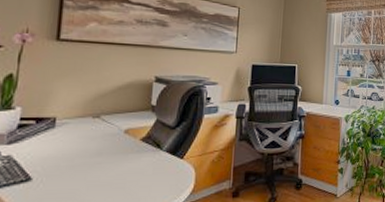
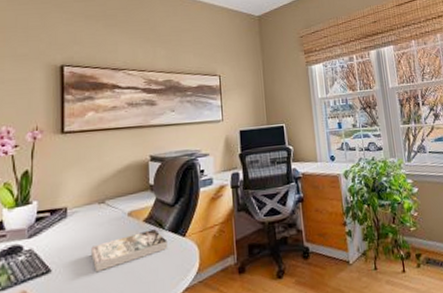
book: none [79,149,164,184] -> present [91,229,168,271]

